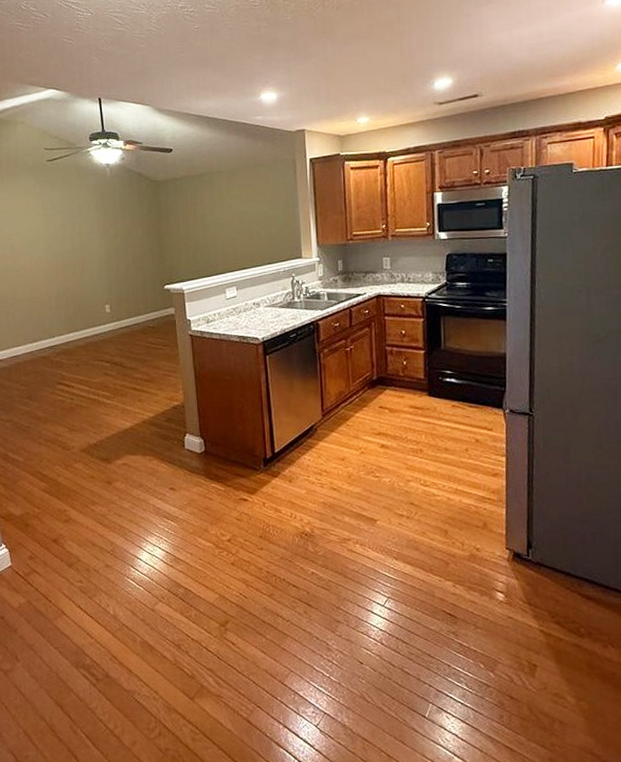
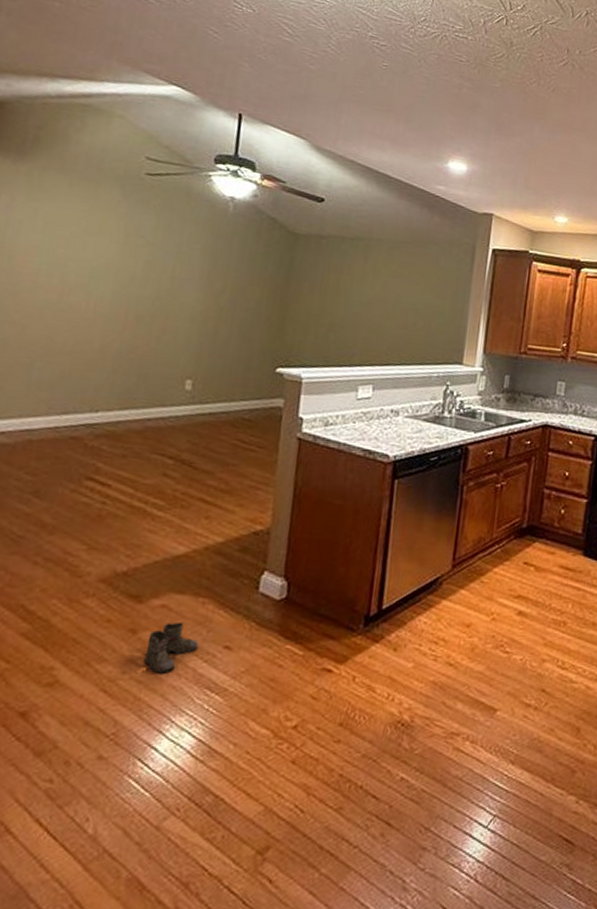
boots: none [119,474,153,509] -> present [144,621,199,674]

